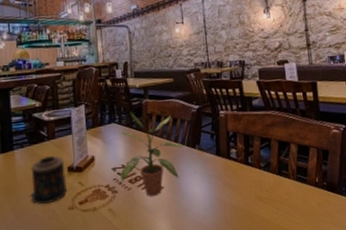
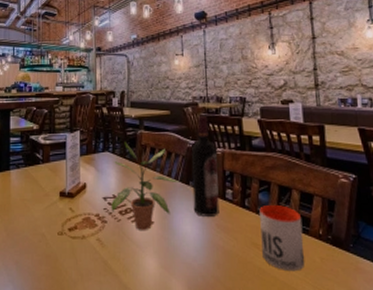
candle: present [30,156,67,204] -> none [22,179,58,226]
wine bottle: none [196,80,225,177] -> present [191,115,220,217]
mug: none [262,158,305,219] -> present [259,204,305,272]

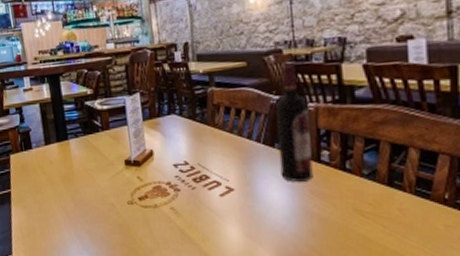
potted plant: present [111,141,180,230] -> none [182,101,263,198]
mug: present [259,204,305,272] -> none [364,165,424,240]

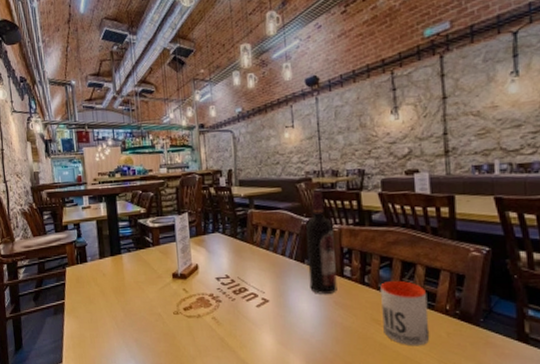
mug: none [364,165,424,240] -> present [380,280,430,347]

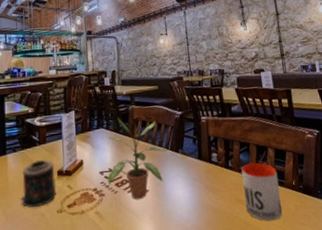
candle: none [137,262,172,307] -> present [20,160,57,208]
potted plant: none [224,221,295,309] -> present [108,117,170,200]
wine bottle: present [306,190,338,294] -> none [179,87,207,180]

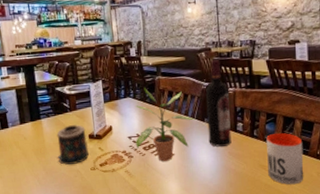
wine bottle: none [179,87,207,180] -> present [206,59,232,147]

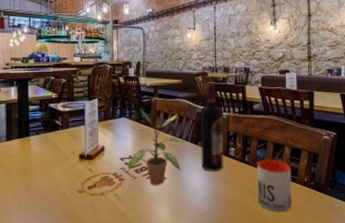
candle: present [56,125,89,165] -> none [43,144,78,186]

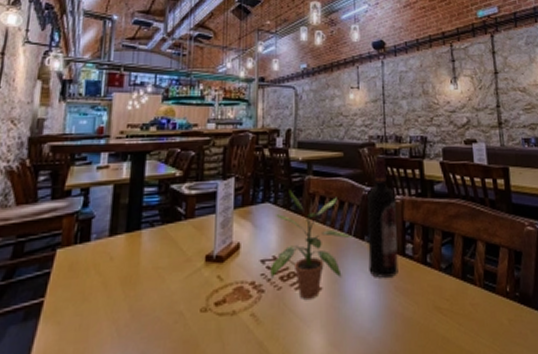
mug: present [257,158,292,213] -> none [442,259,493,339]

